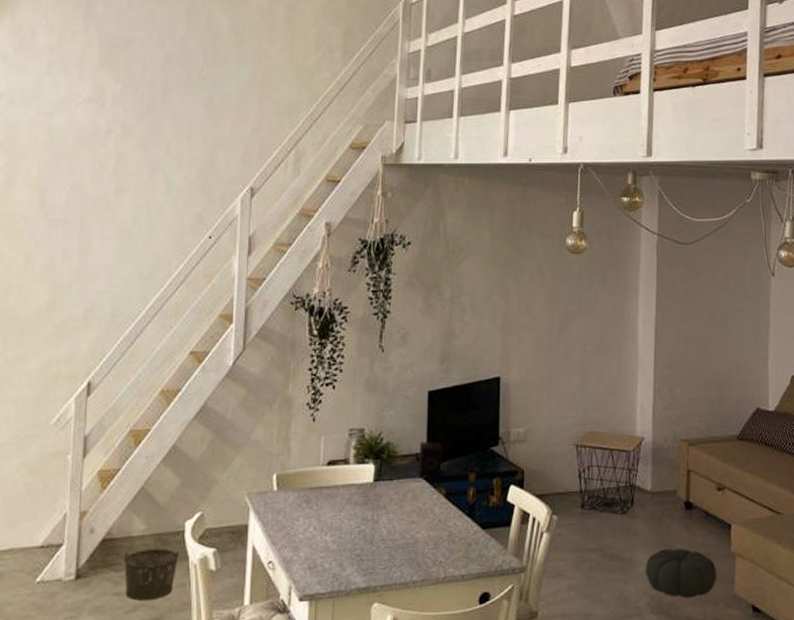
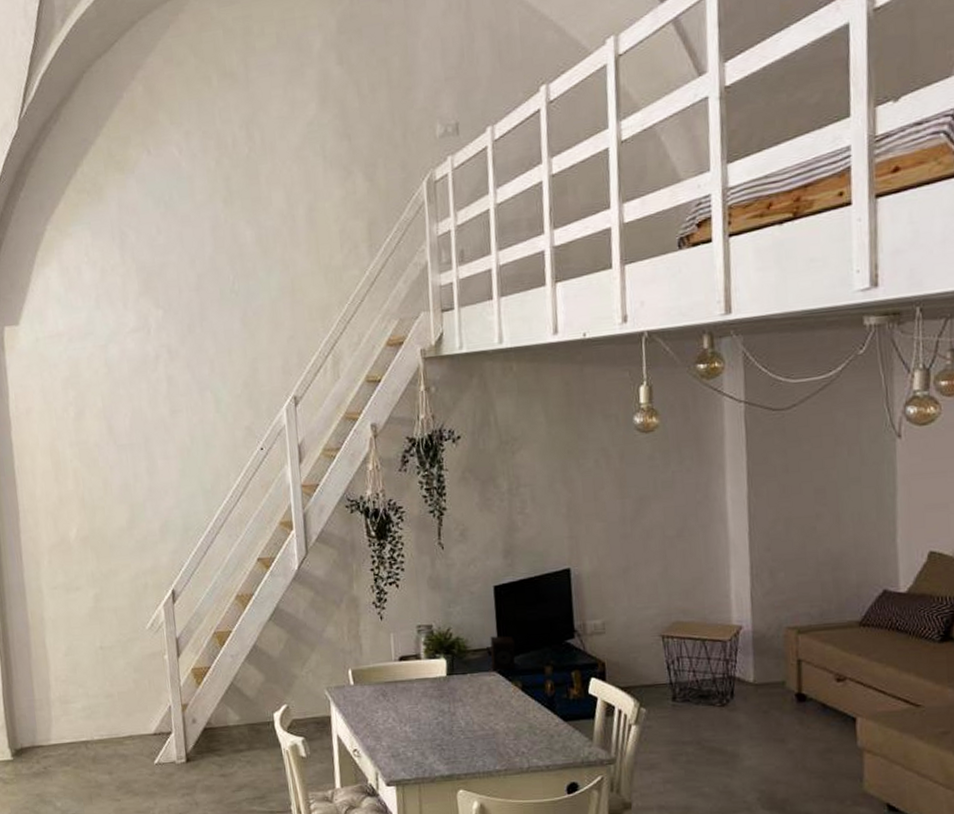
basket: present [124,548,179,601] -> none [224,737,272,782]
pouf: present [645,548,717,598] -> none [752,742,841,795]

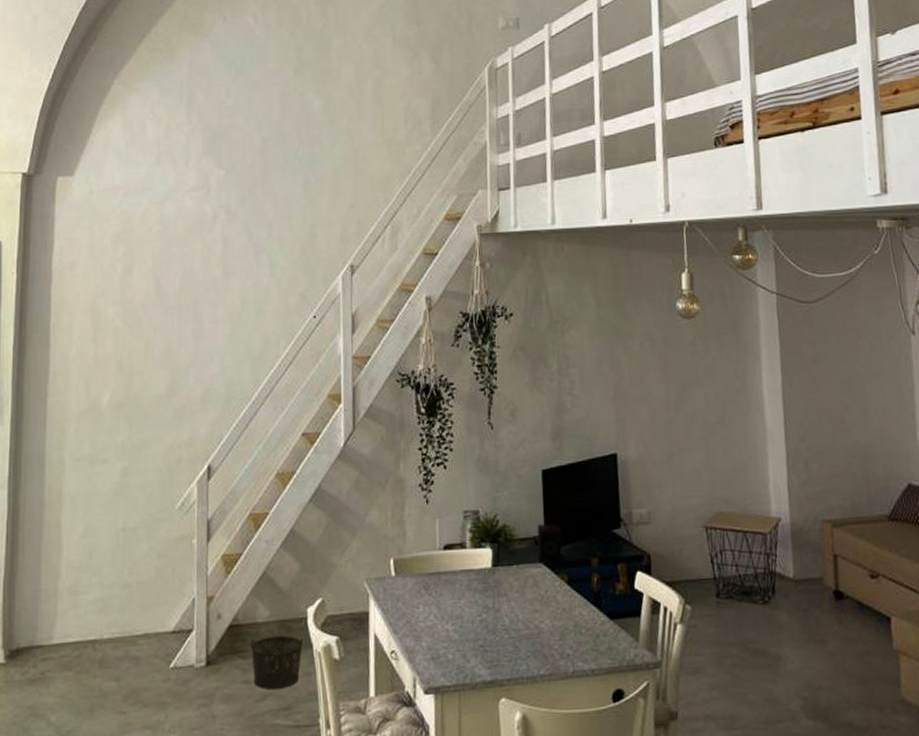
basket: none [224,737,272,782] -> present [251,635,303,689]

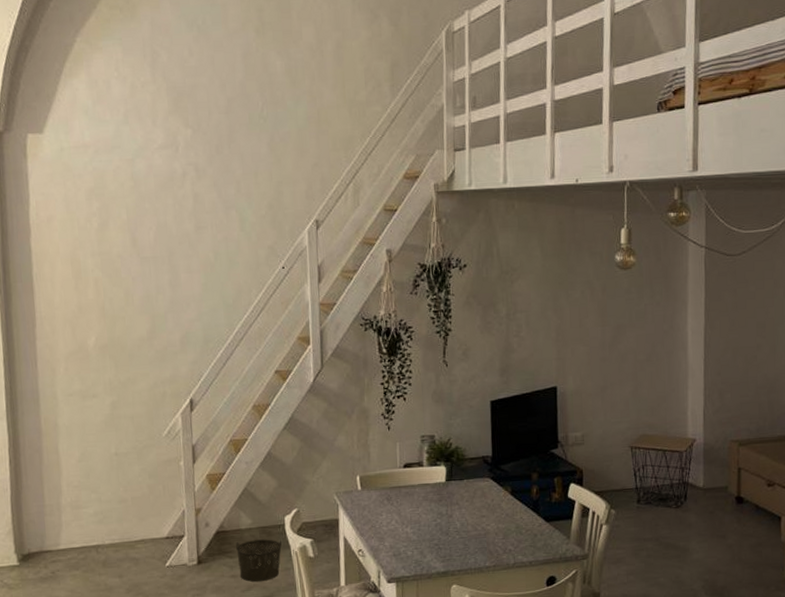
speaker: present [537,523,562,562] -> none [485,445,507,477]

